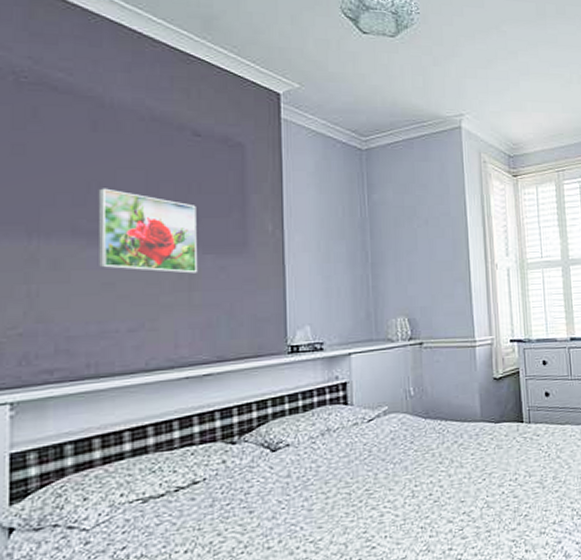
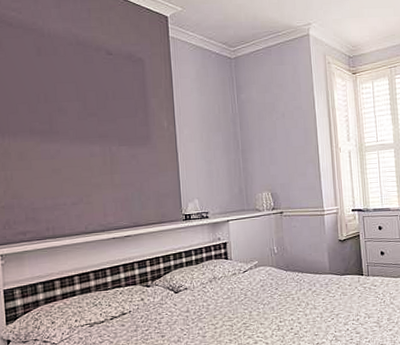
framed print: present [98,188,197,274] -> none [45,98,116,161]

